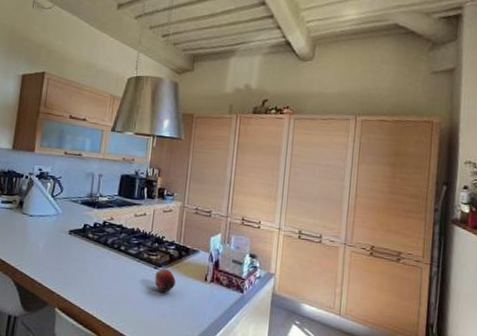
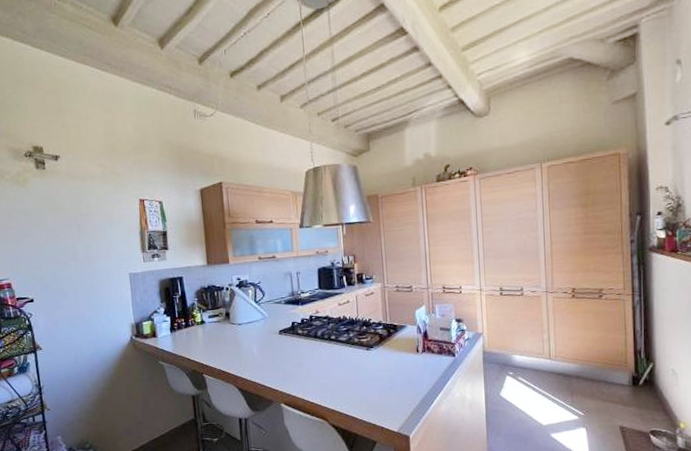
fruit: present [154,268,176,293] -> none [368,348,389,371]

